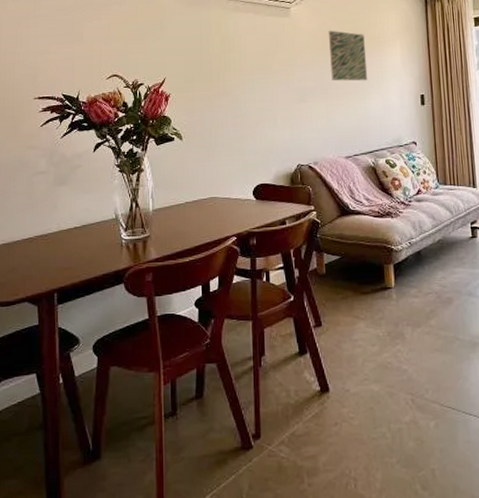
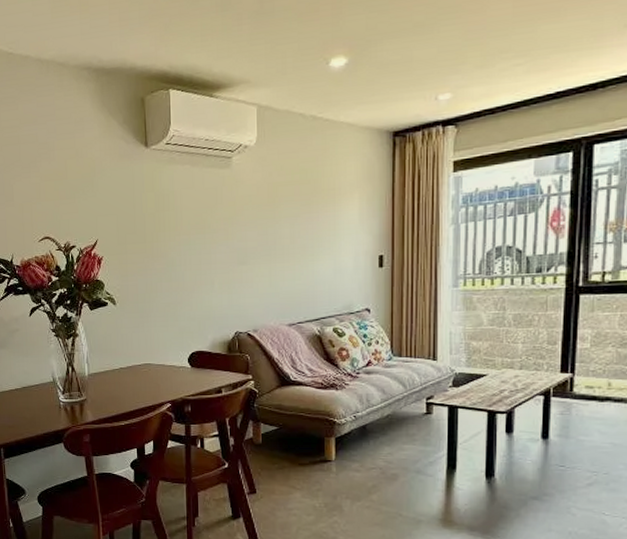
wall art: present [328,30,368,81] -> none [274,182,318,241]

